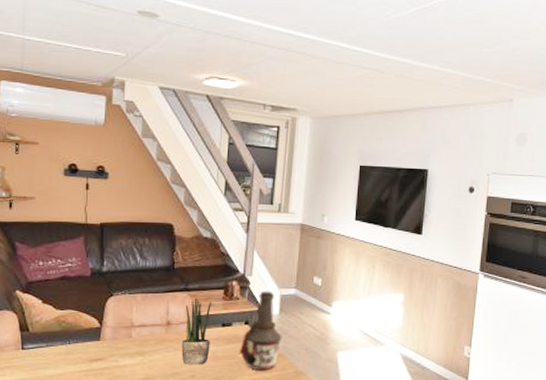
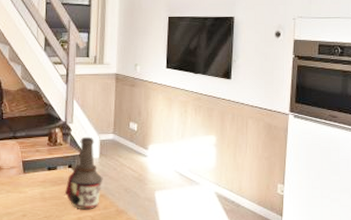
potted plant: present [181,298,211,365] -> none [13,145,38,206]

